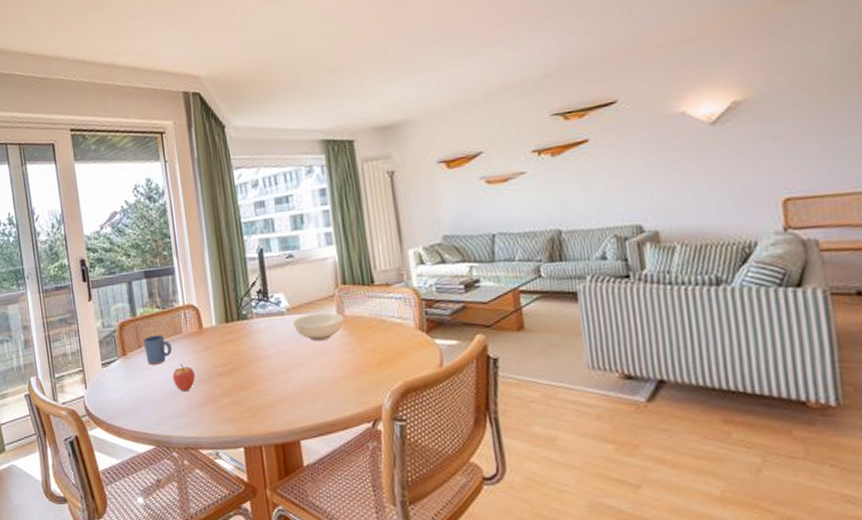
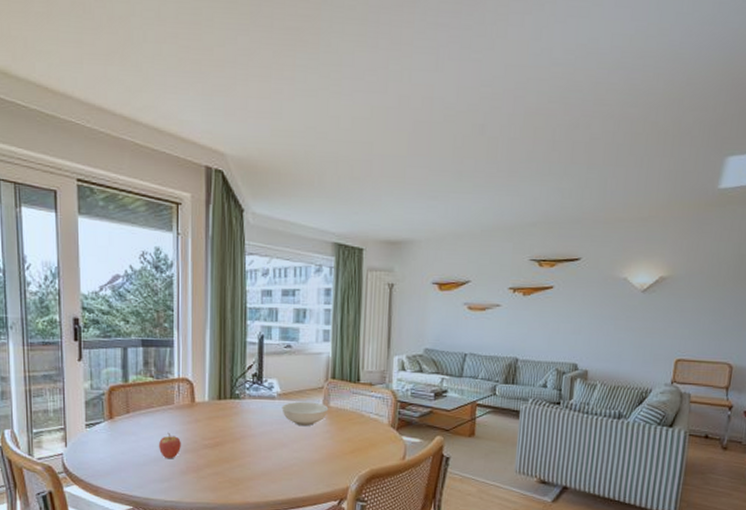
mug: present [143,335,173,365] -> none [132,403,162,431]

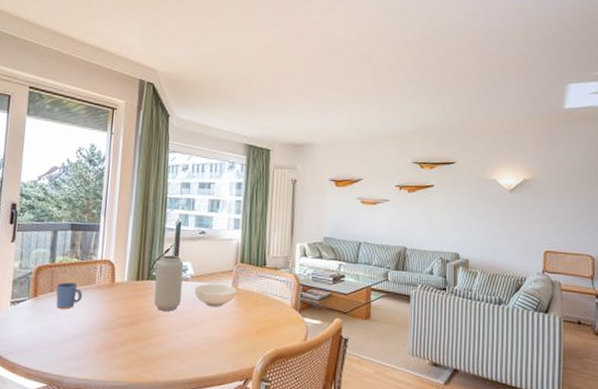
mug: none [132,403,162,431] -> present [56,282,83,309]
fruit: present [158,432,181,459] -> none [77,310,99,337]
vase: none [238,371,269,431] -> present [153,255,184,311]

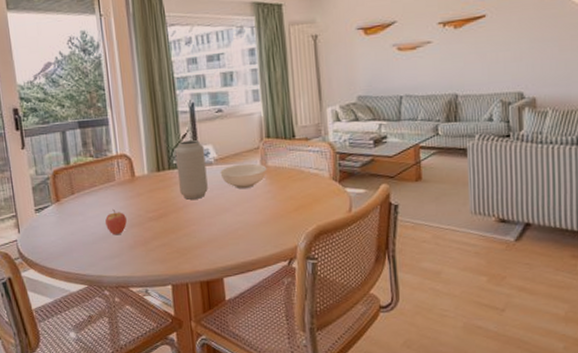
mug: present [56,282,83,309] -> none [76,182,106,210]
fruit: none [77,310,99,337] -> present [104,208,127,236]

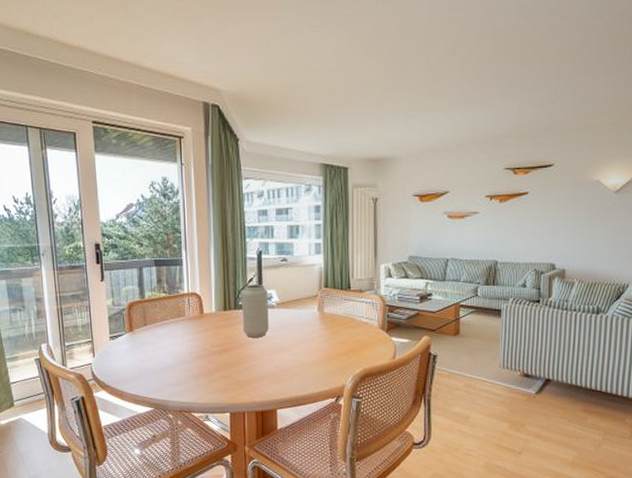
fruit: present [104,208,127,236] -> none [173,341,193,365]
bowl: present [220,163,267,188] -> none [281,309,323,331]

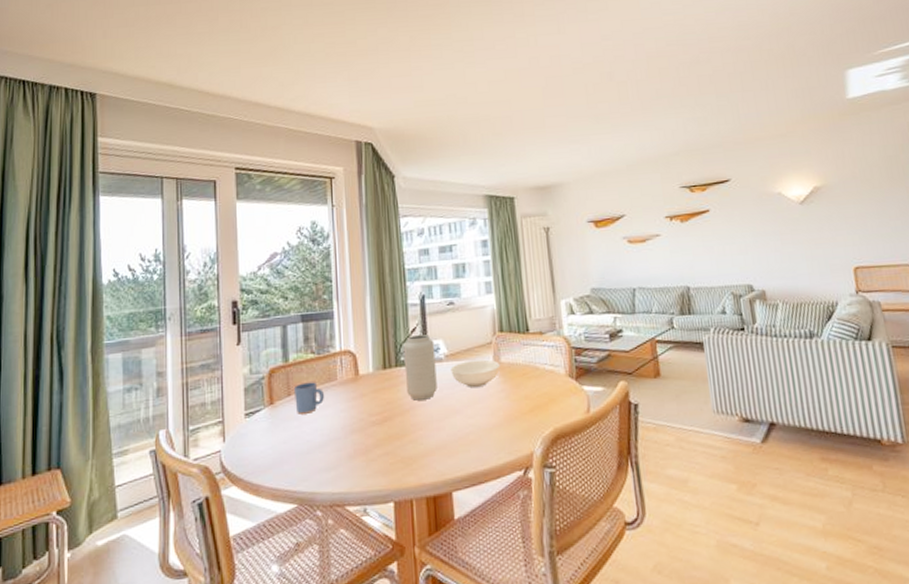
mug: none [149,316,175,341] -> present [293,382,325,414]
bowl: none [281,309,323,331] -> present [450,359,501,387]

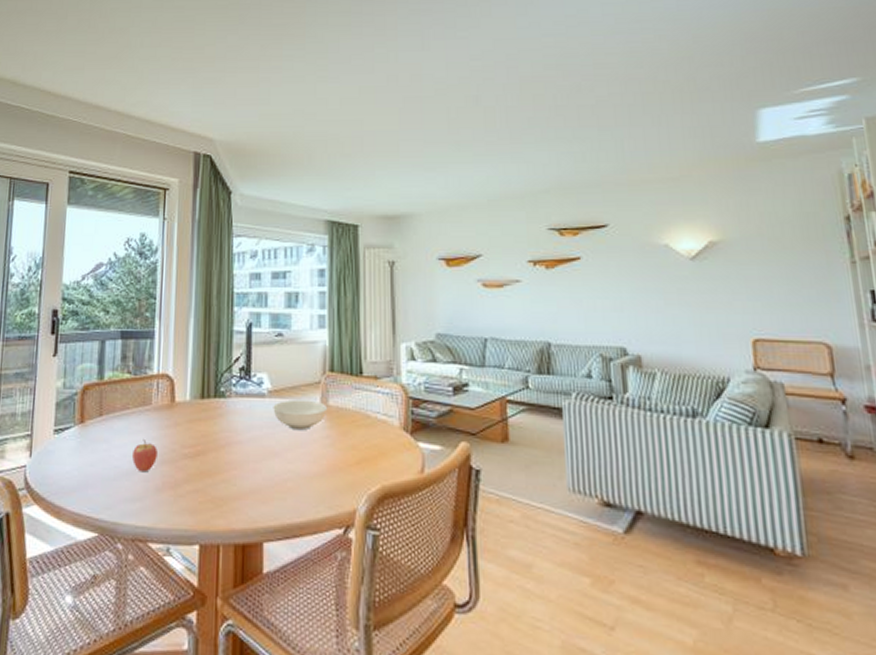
mug: present [293,382,325,414] -> none [106,403,138,437]
fruit: none [322,412,347,443] -> present [131,438,157,473]
vase: present [403,334,437,401] -> none [223,364,258,437]

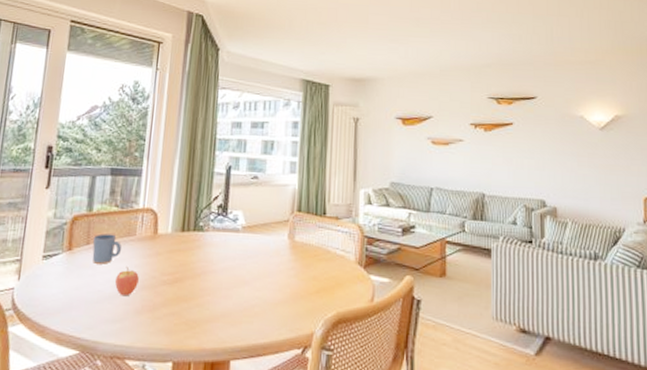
mug: none [106,403,138,437] -> present [92,233,122,264]
bowl: present [273,399,328,429] -> none [245,235,294,262]

